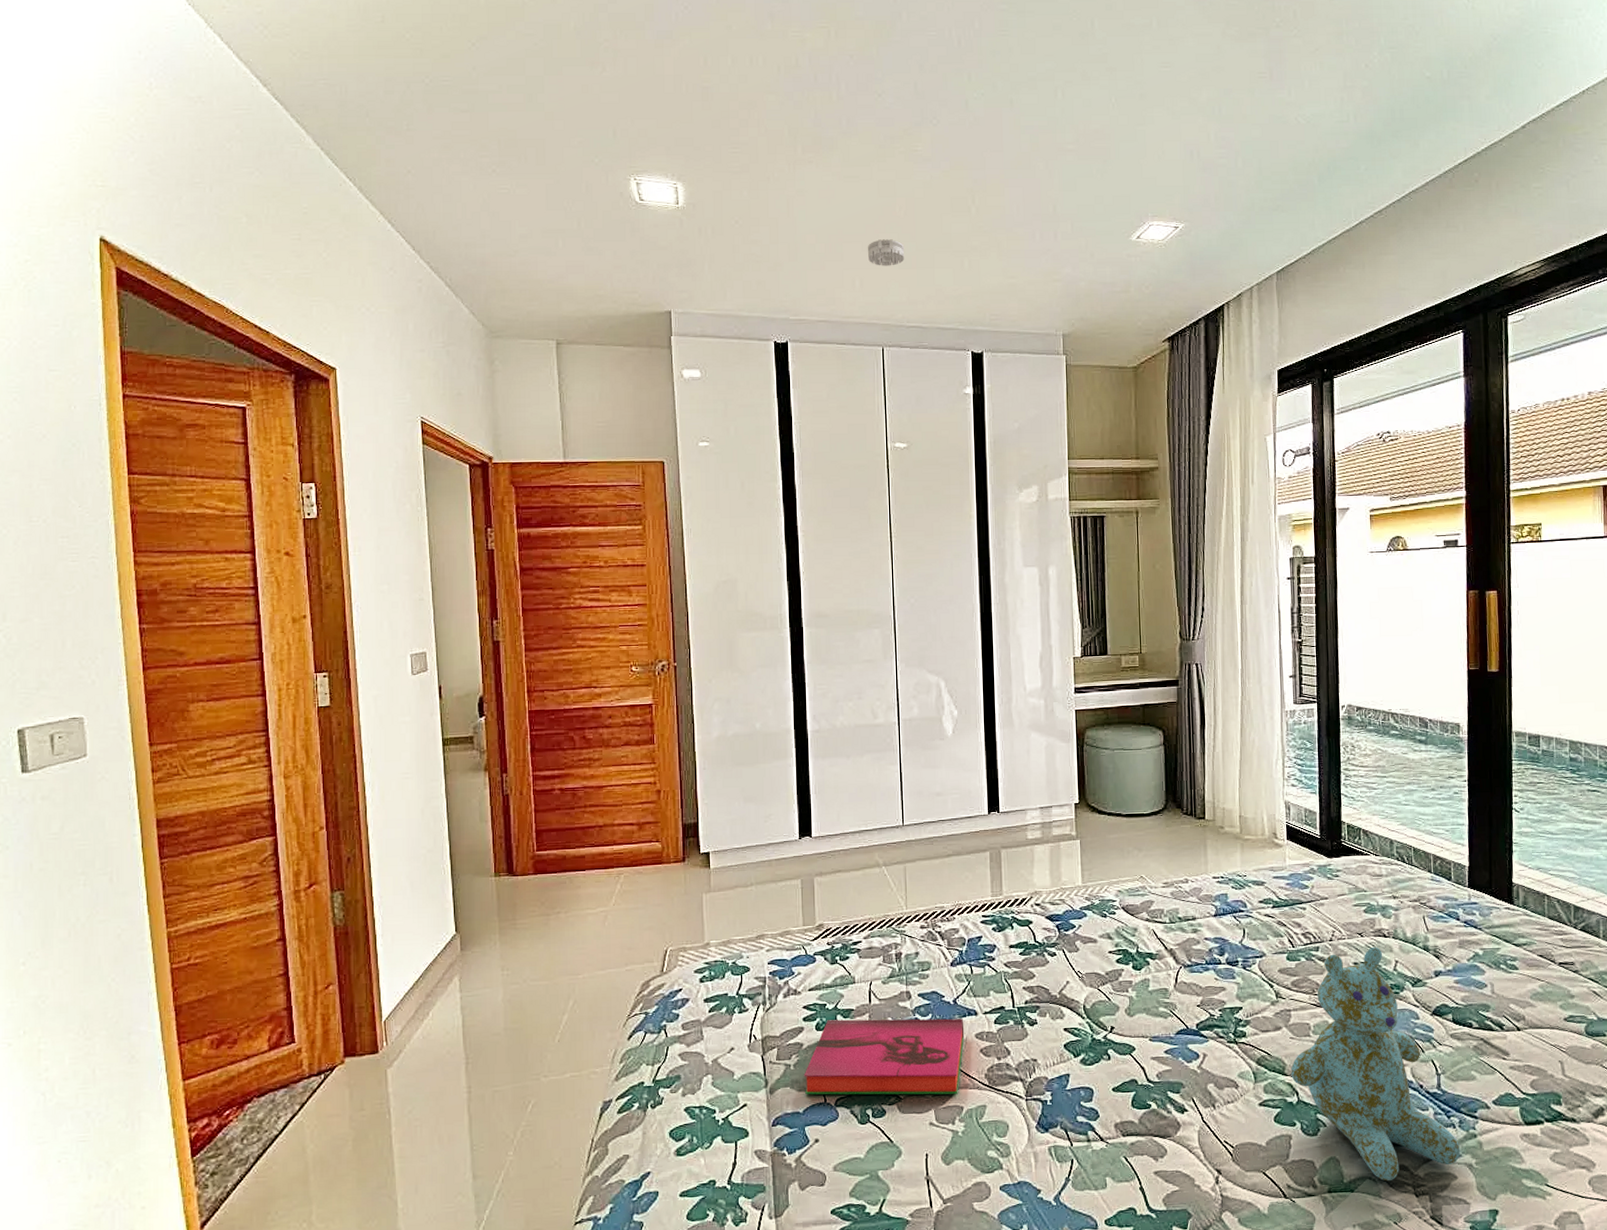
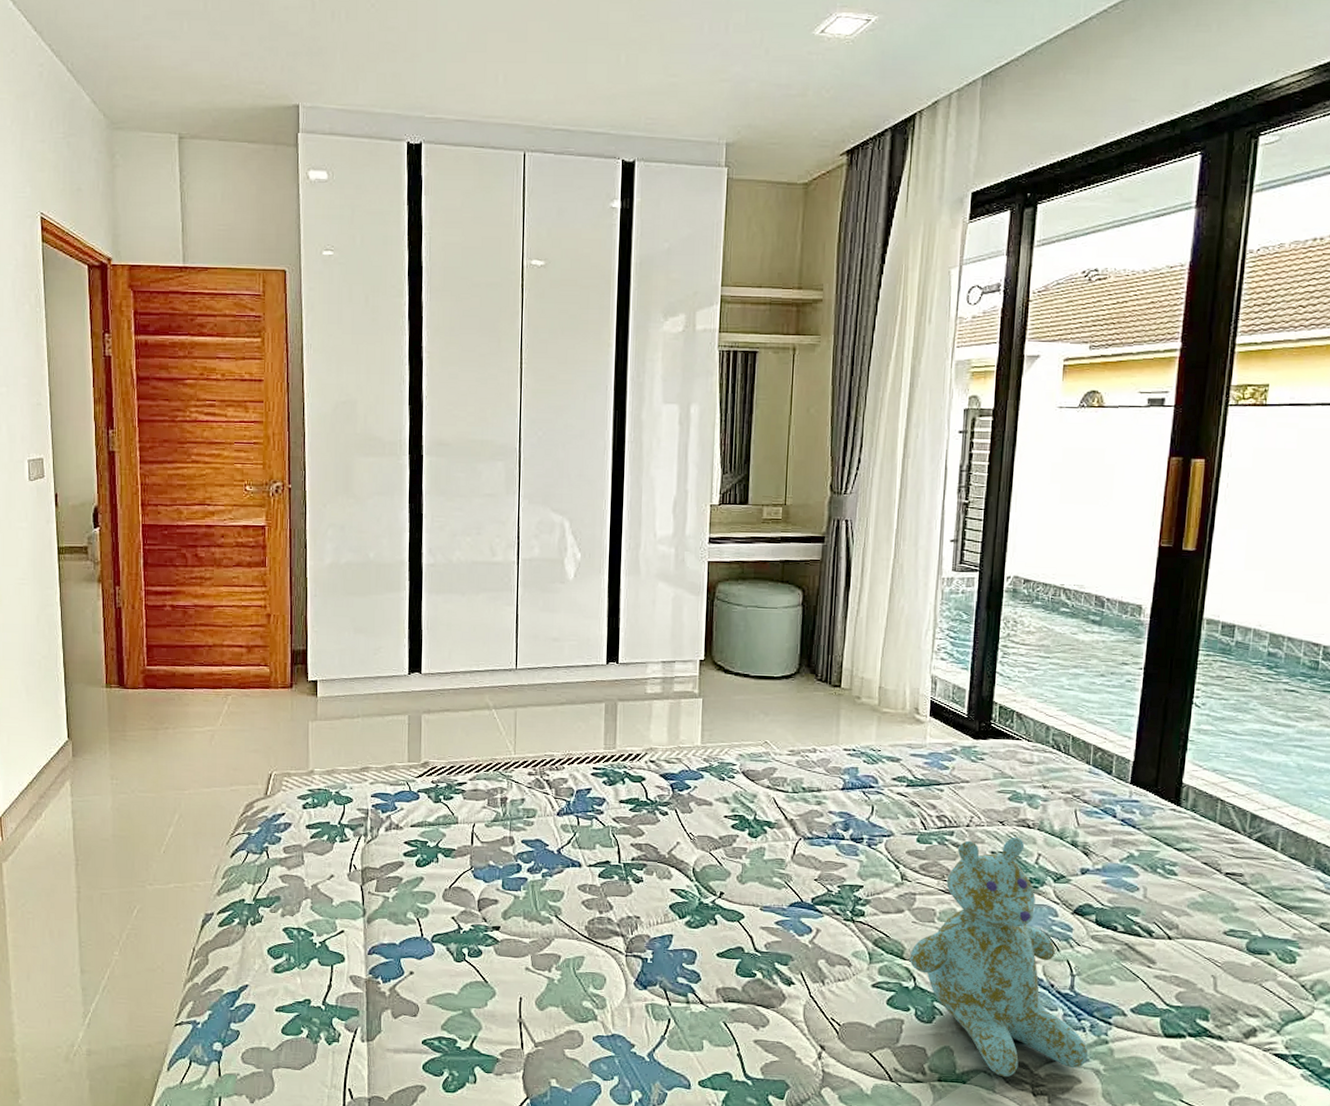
hardback book: present [804,1018,965,1095] -> none [401,857,567,943]
smoke detector: present [867,239,905,266] -> none [513,28,555,59]

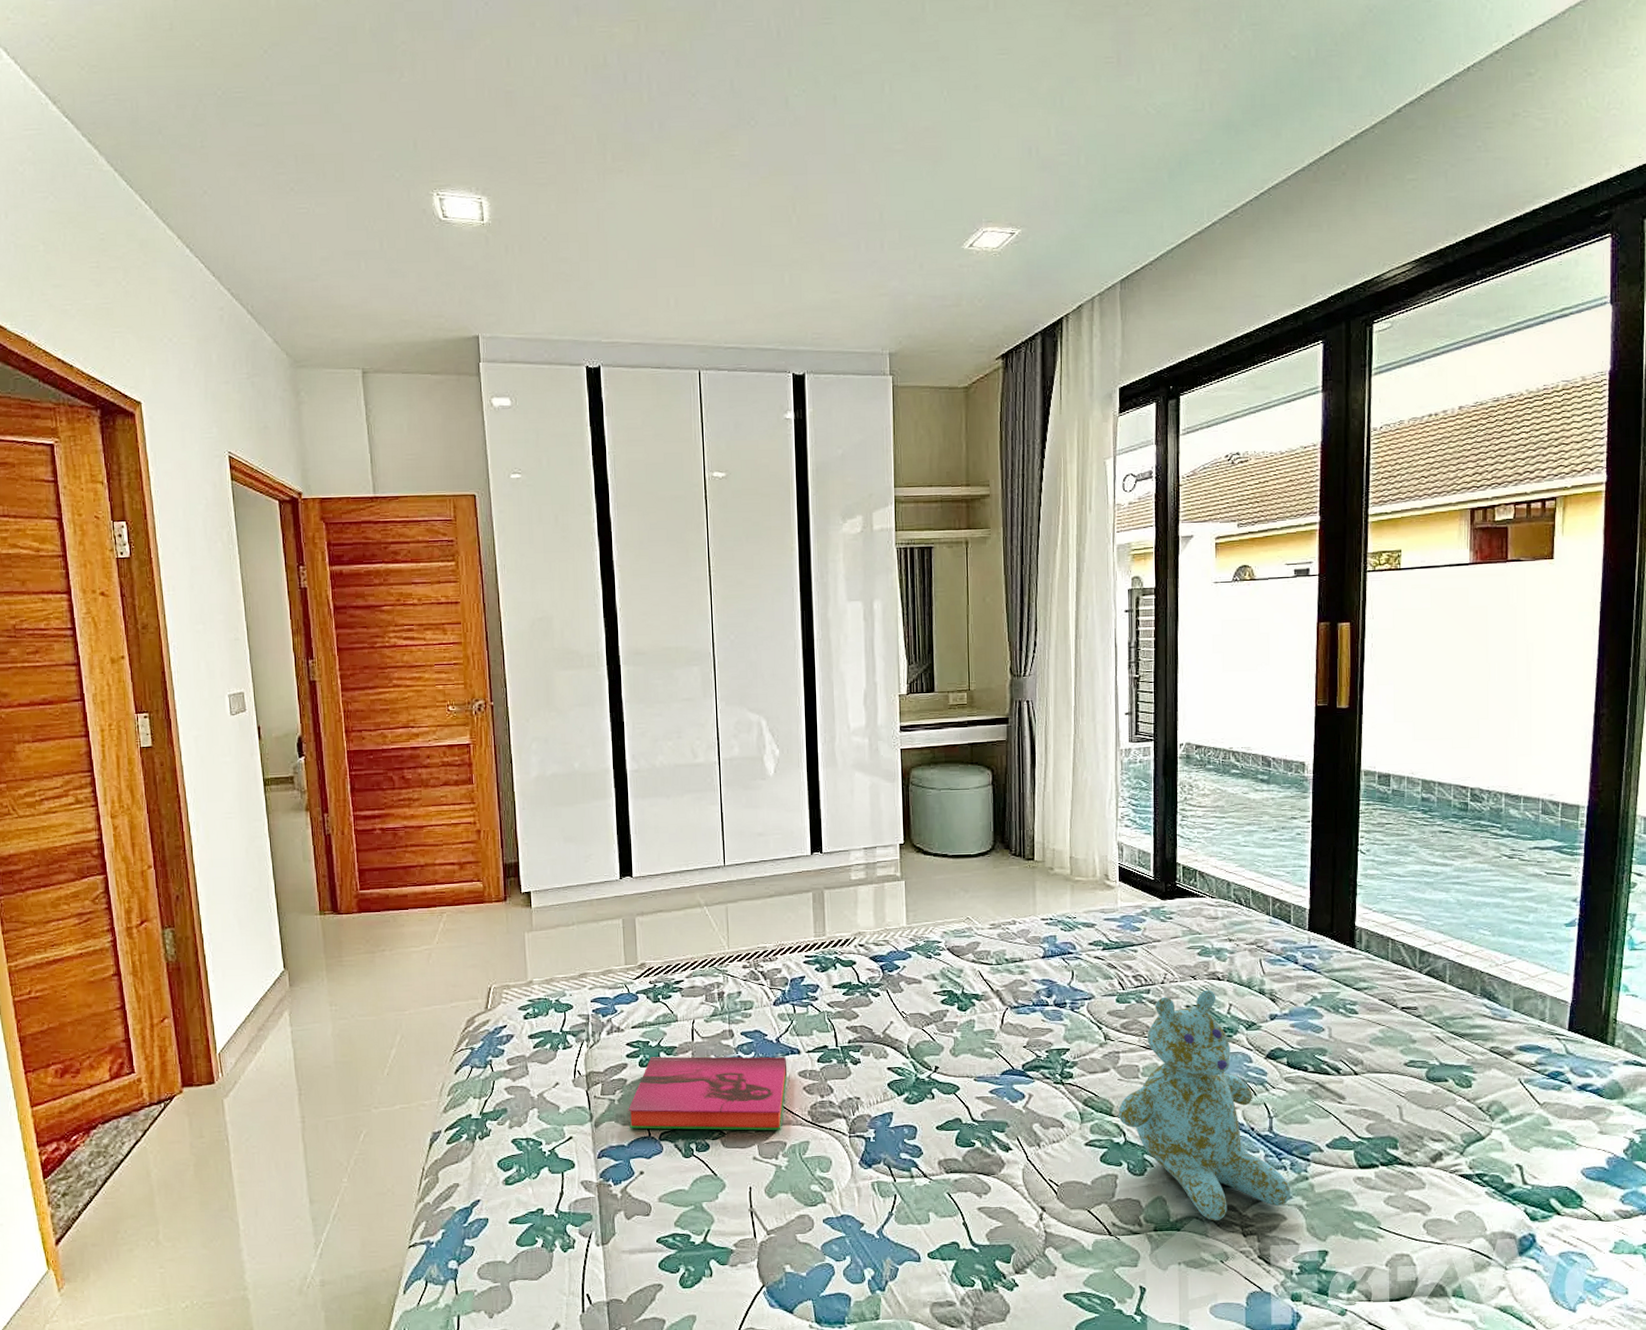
hardback book: none [401,857,567,943] -> present [628,1056,788,1131]

